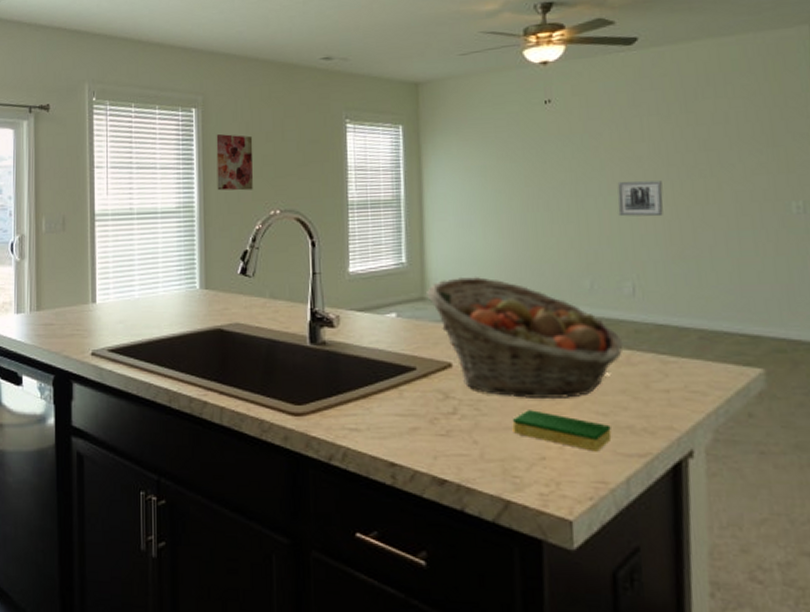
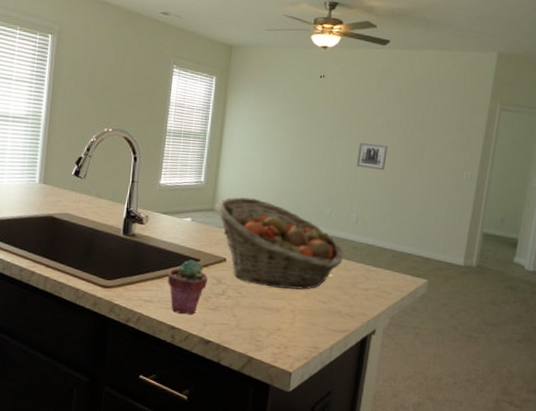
wall art: present [216,134,253,191] -> none [63,60,97,110]
potted succulent: none [376,369,430,446] -> present [168,259,208,315]
dish sponge: present [512,410,612,452] -> none [261,296,327,327]

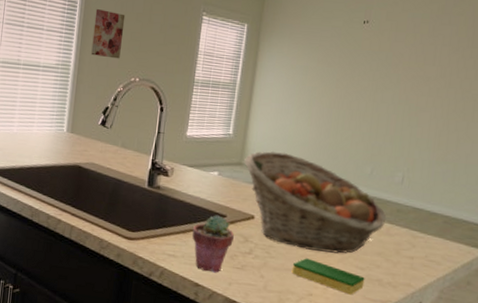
wall art: none [63,60,97,110] -> present [91,9,126,59]
dish sponge: none [261,296,327,327] -> present [291,258,365,295]
wall art: present [356,142,388,171] -> none [403,94,441,126]

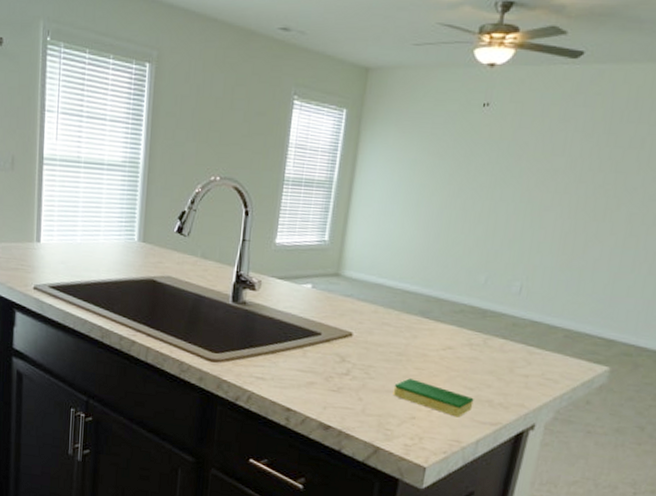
wall art: present [91,9,126,59] -> none [163,94,203,154]
potted succulent: present [192,215,234,273] -> none [283,332,330,397]
fruit basket: present [244,151,387,254] -> none [341,259,501,373]

